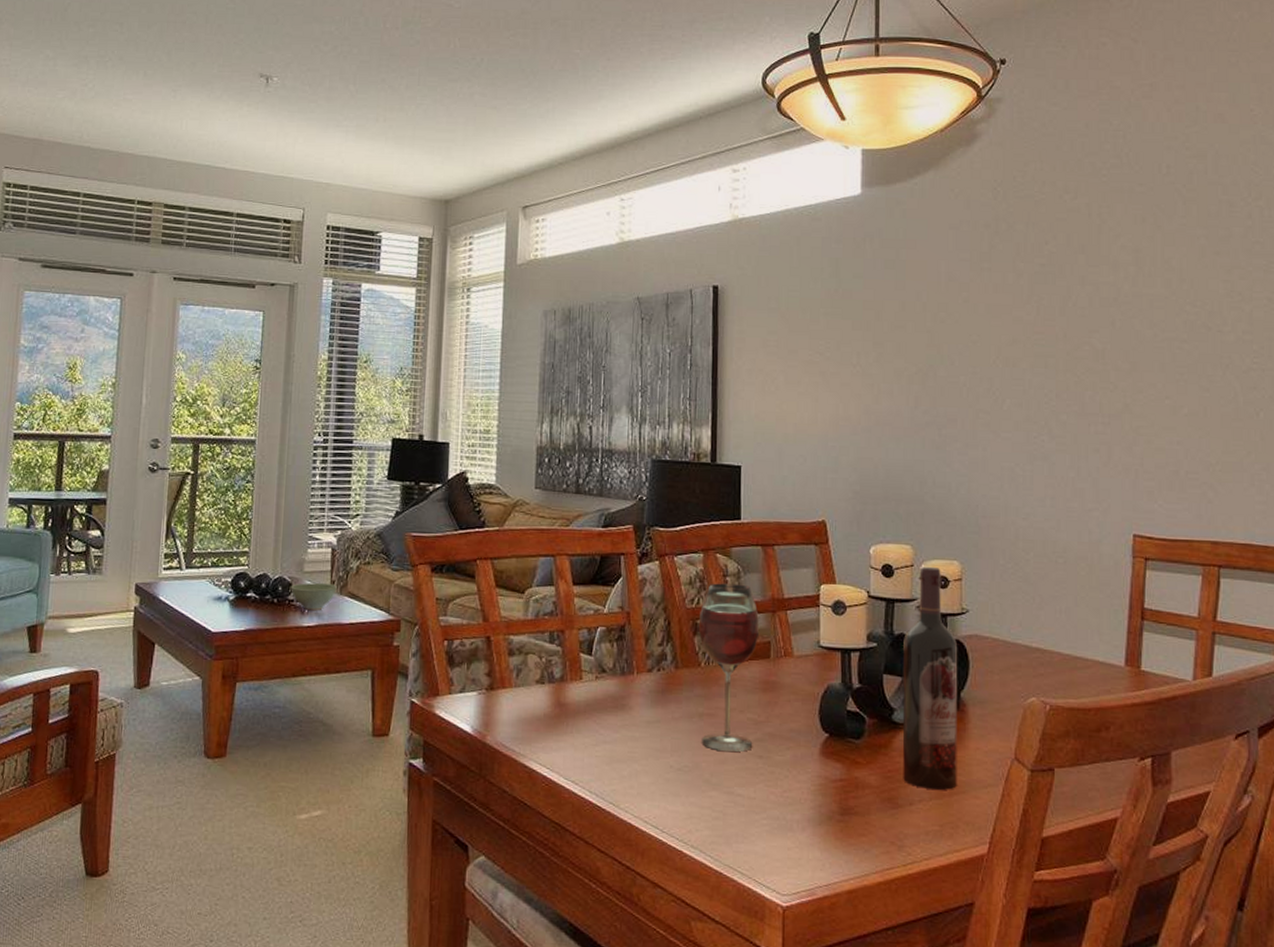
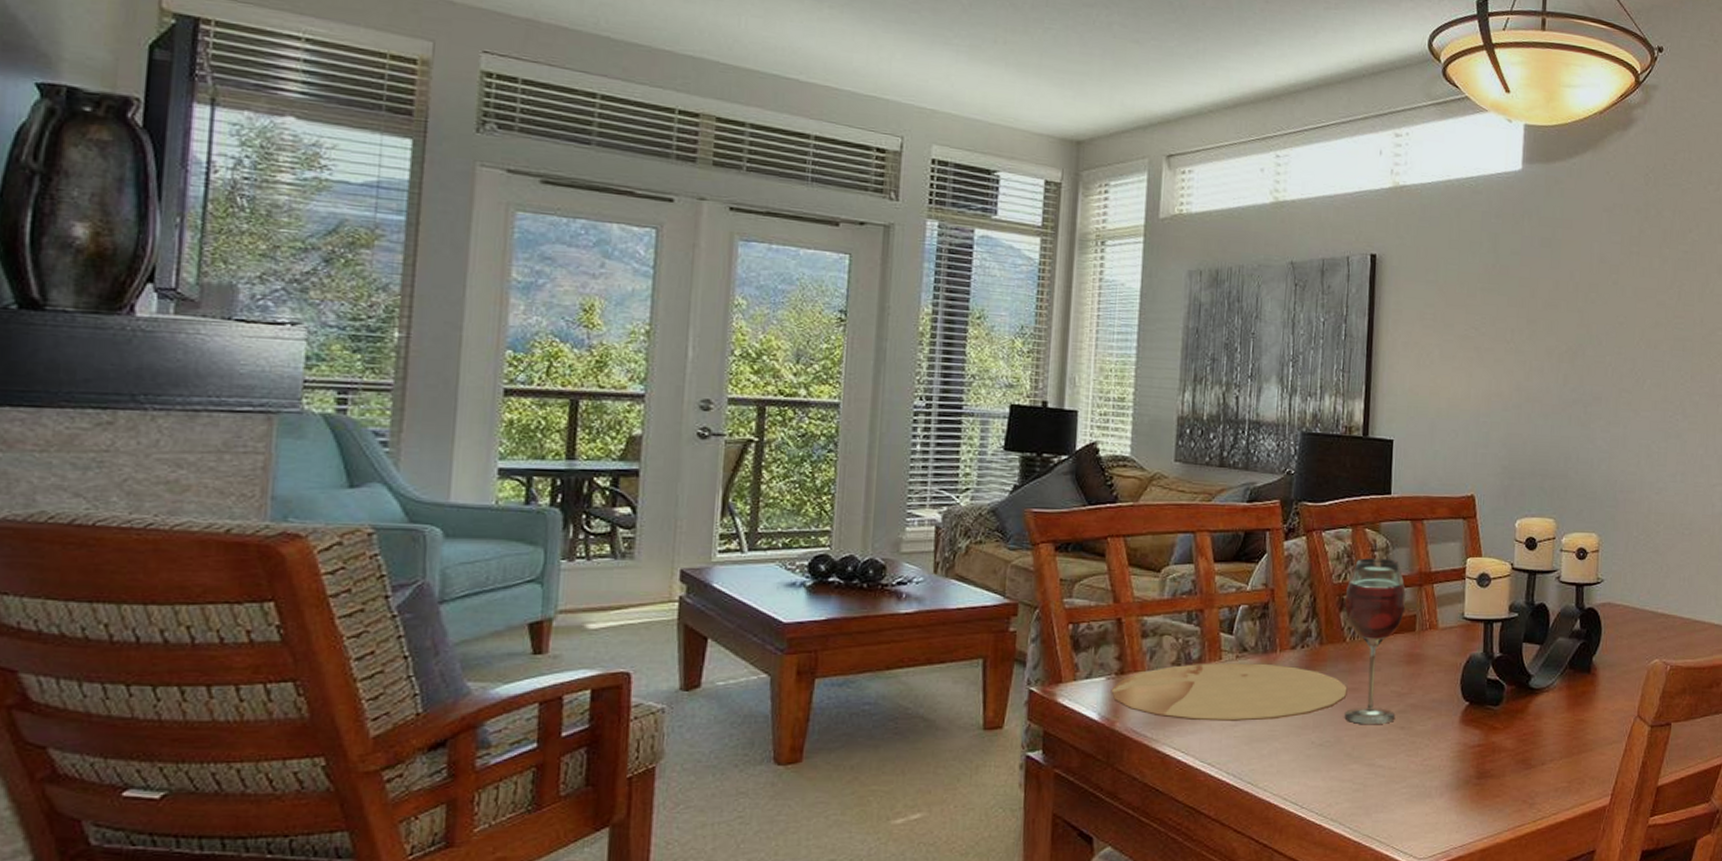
bowl: present [291,582,337,611] -> none [884,564,942,596]
placemat: none [482,682,704,741] -> present [1111,663,1348,721]
wine bottle: present [902,566,958,790] -> none [1537,538,1592,749]

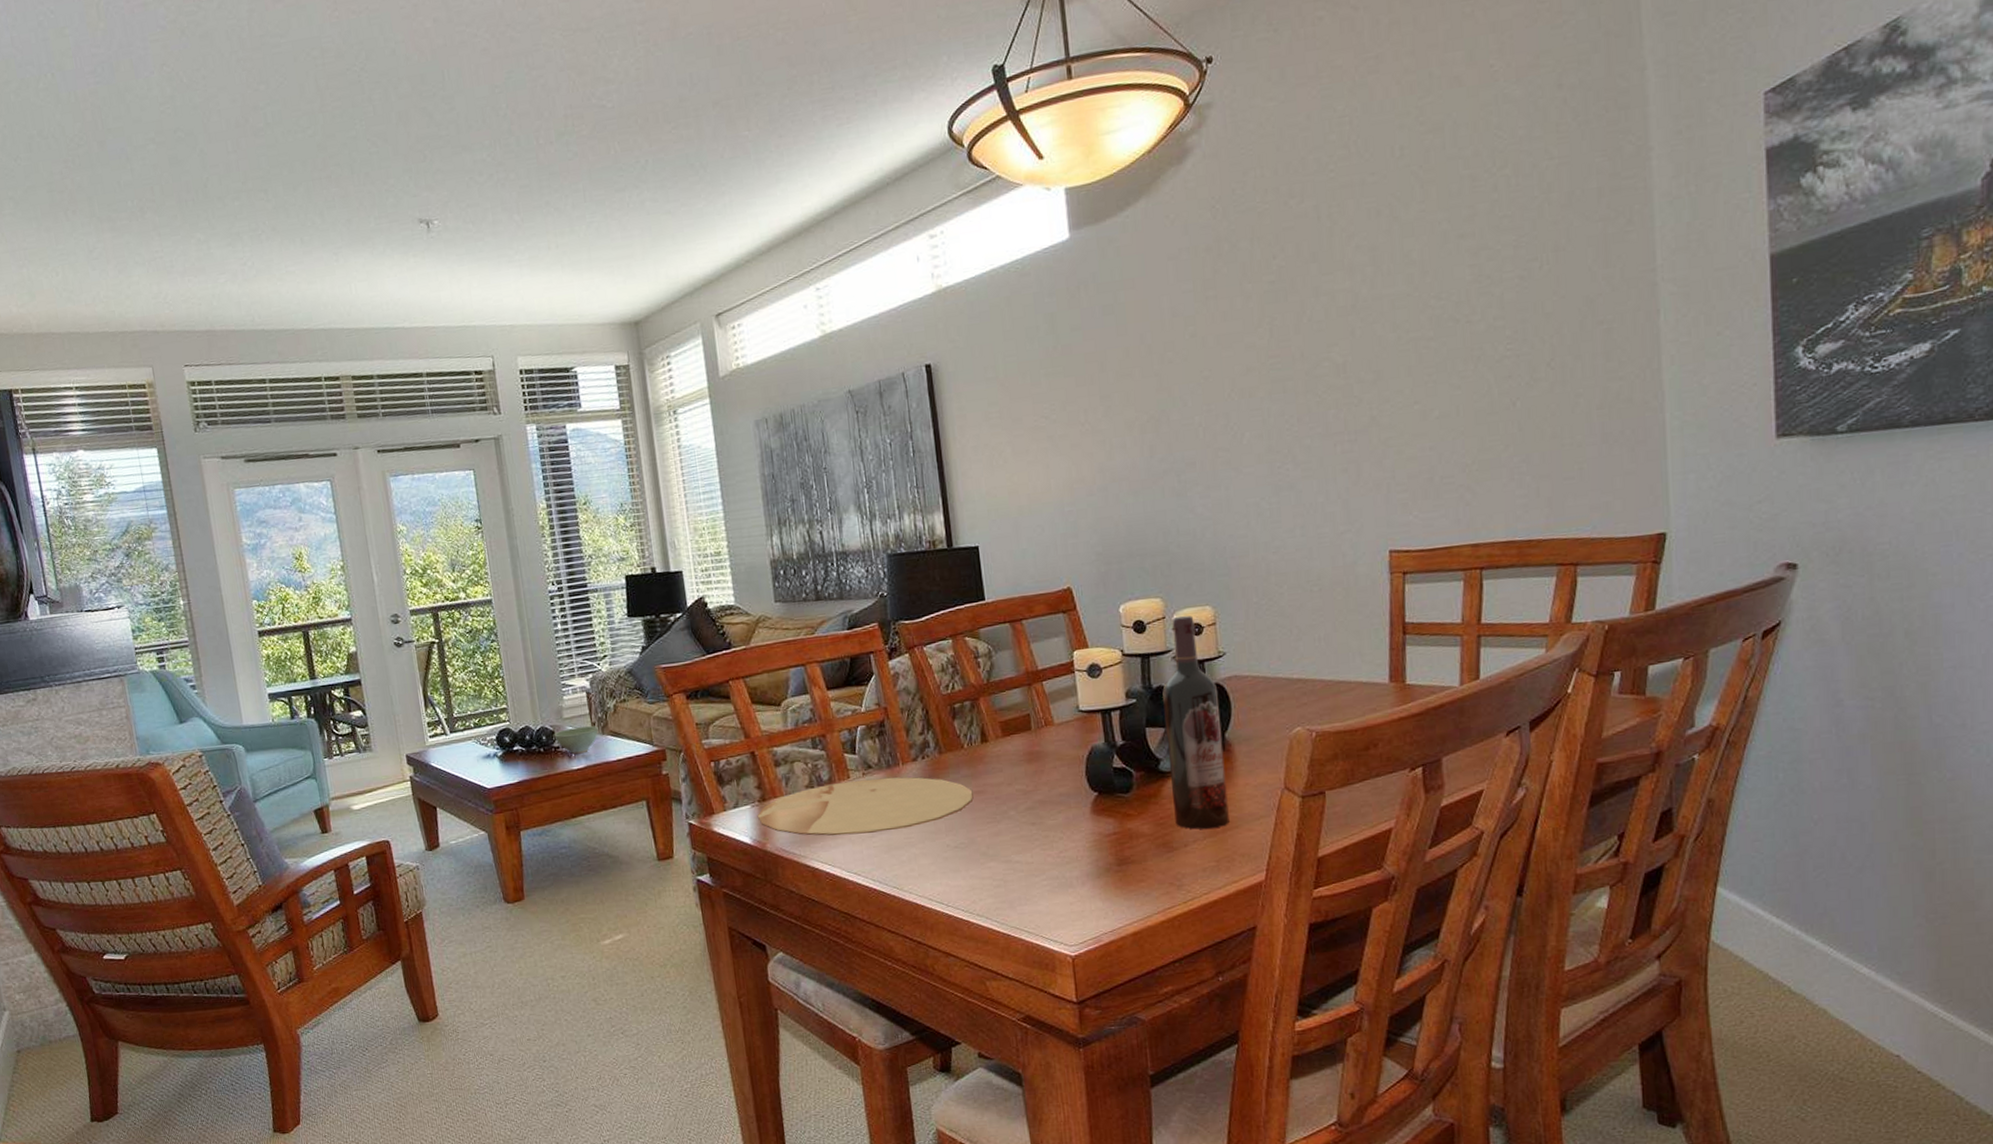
bowl: none [884,564,942,596] -> present [554,725,599,755]
wineglass: present [1344,558,1407,725] -> none [956,663,1025,824]
wine bottle: none [1537,538,1592,749] -> present [1162,615,1229,830]

